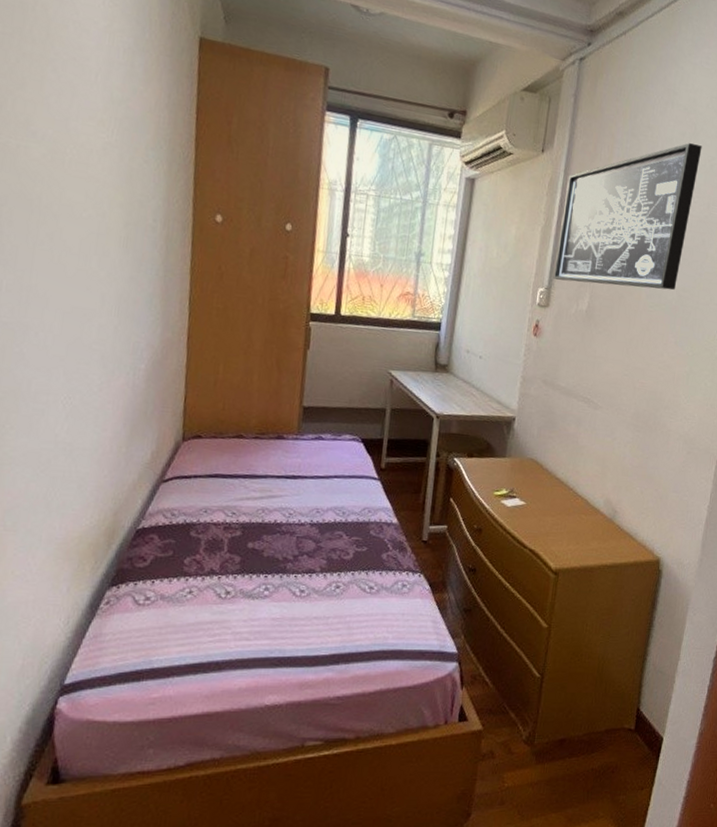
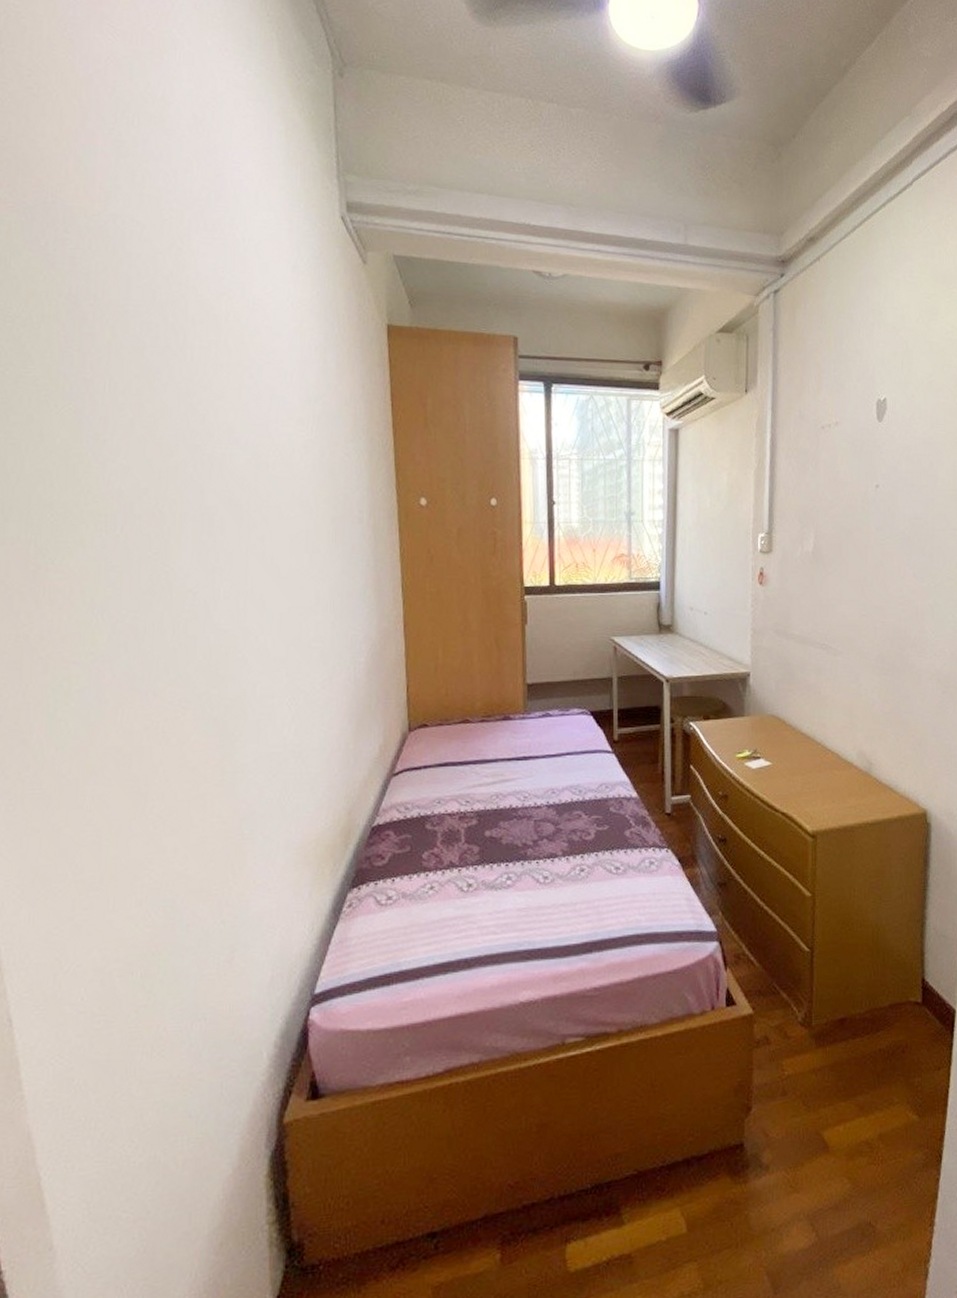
wall art: present [553,143,702,290] -> none [772,362,917,523]

